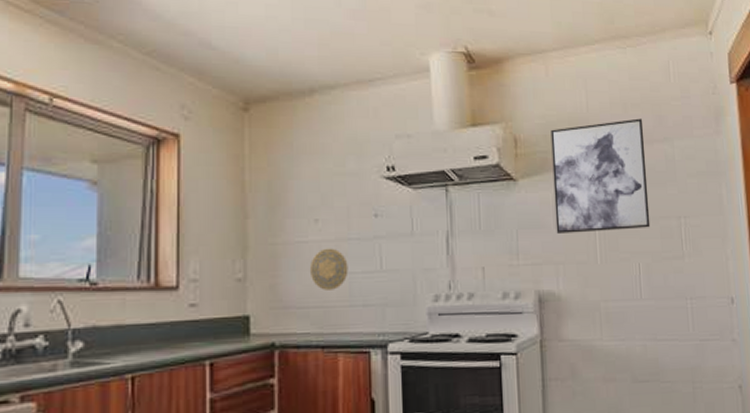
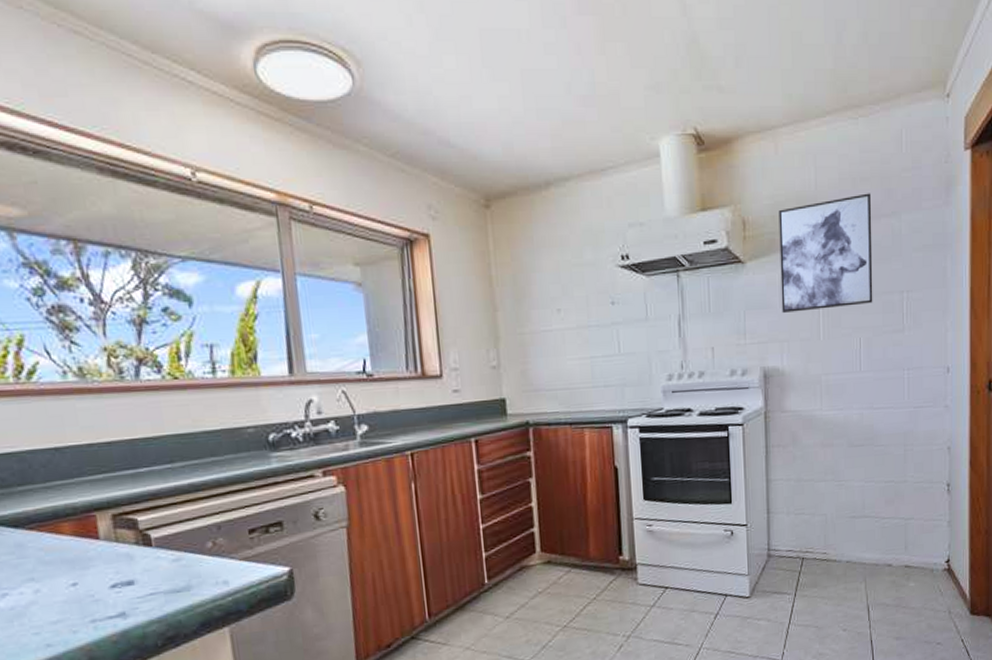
decorative plate: present [309,248,348,290] -> none [555,335,590,374]

